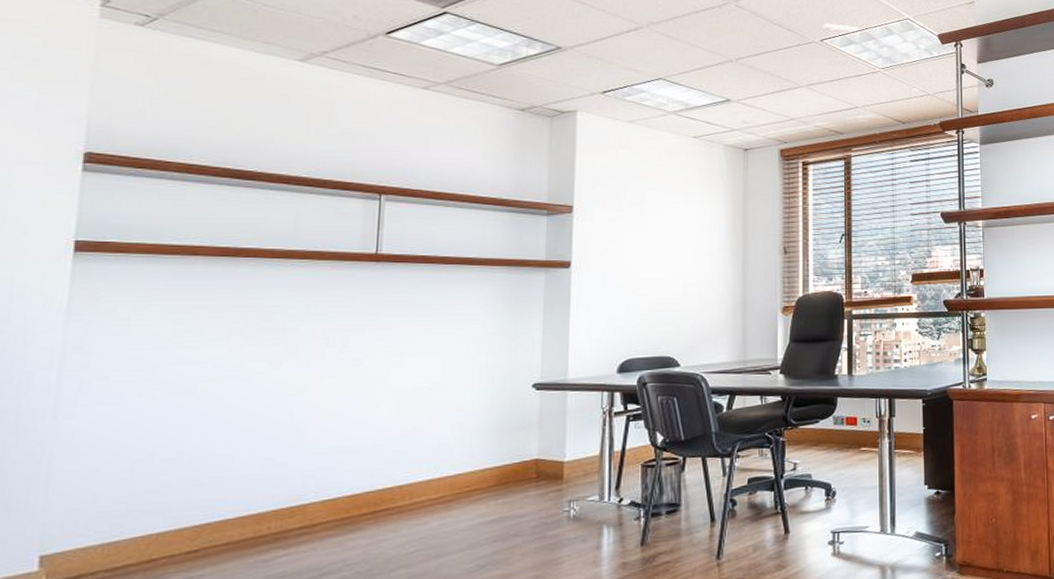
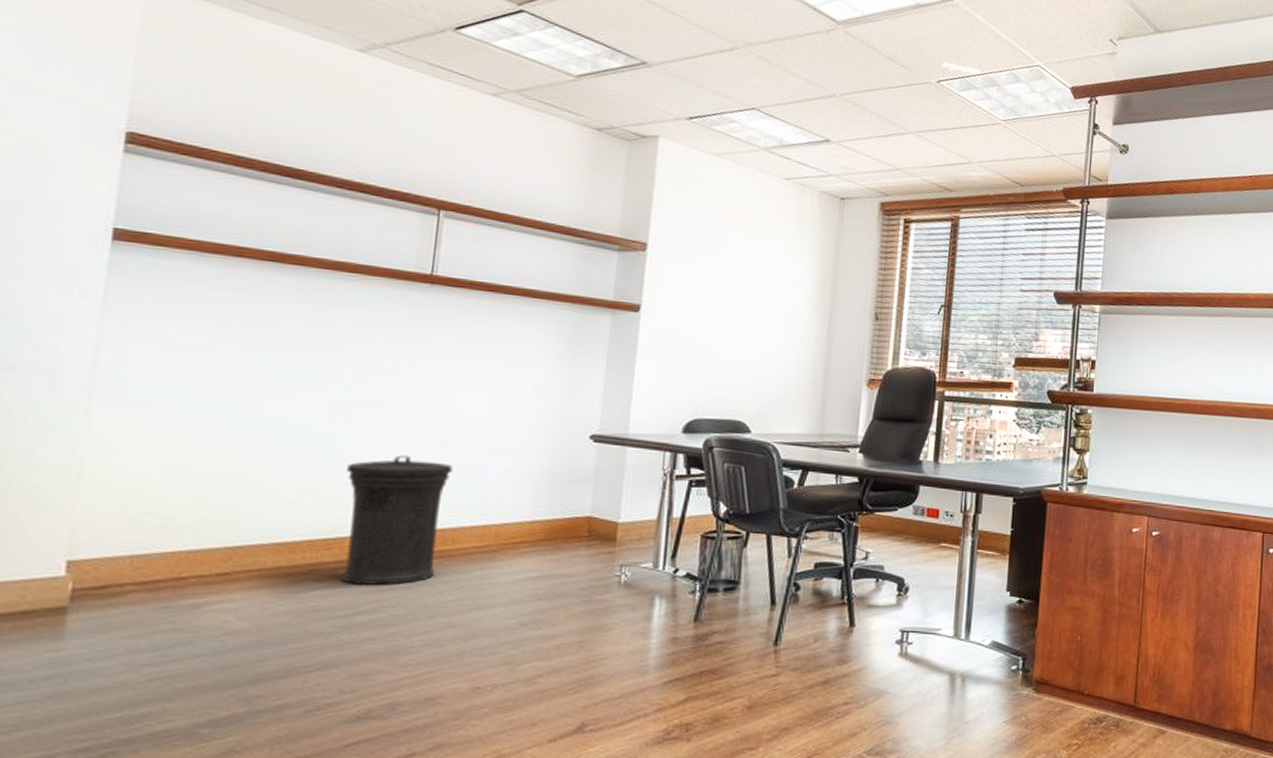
trash can: none [305,421,406,548] -> present [343,455,453,586]

